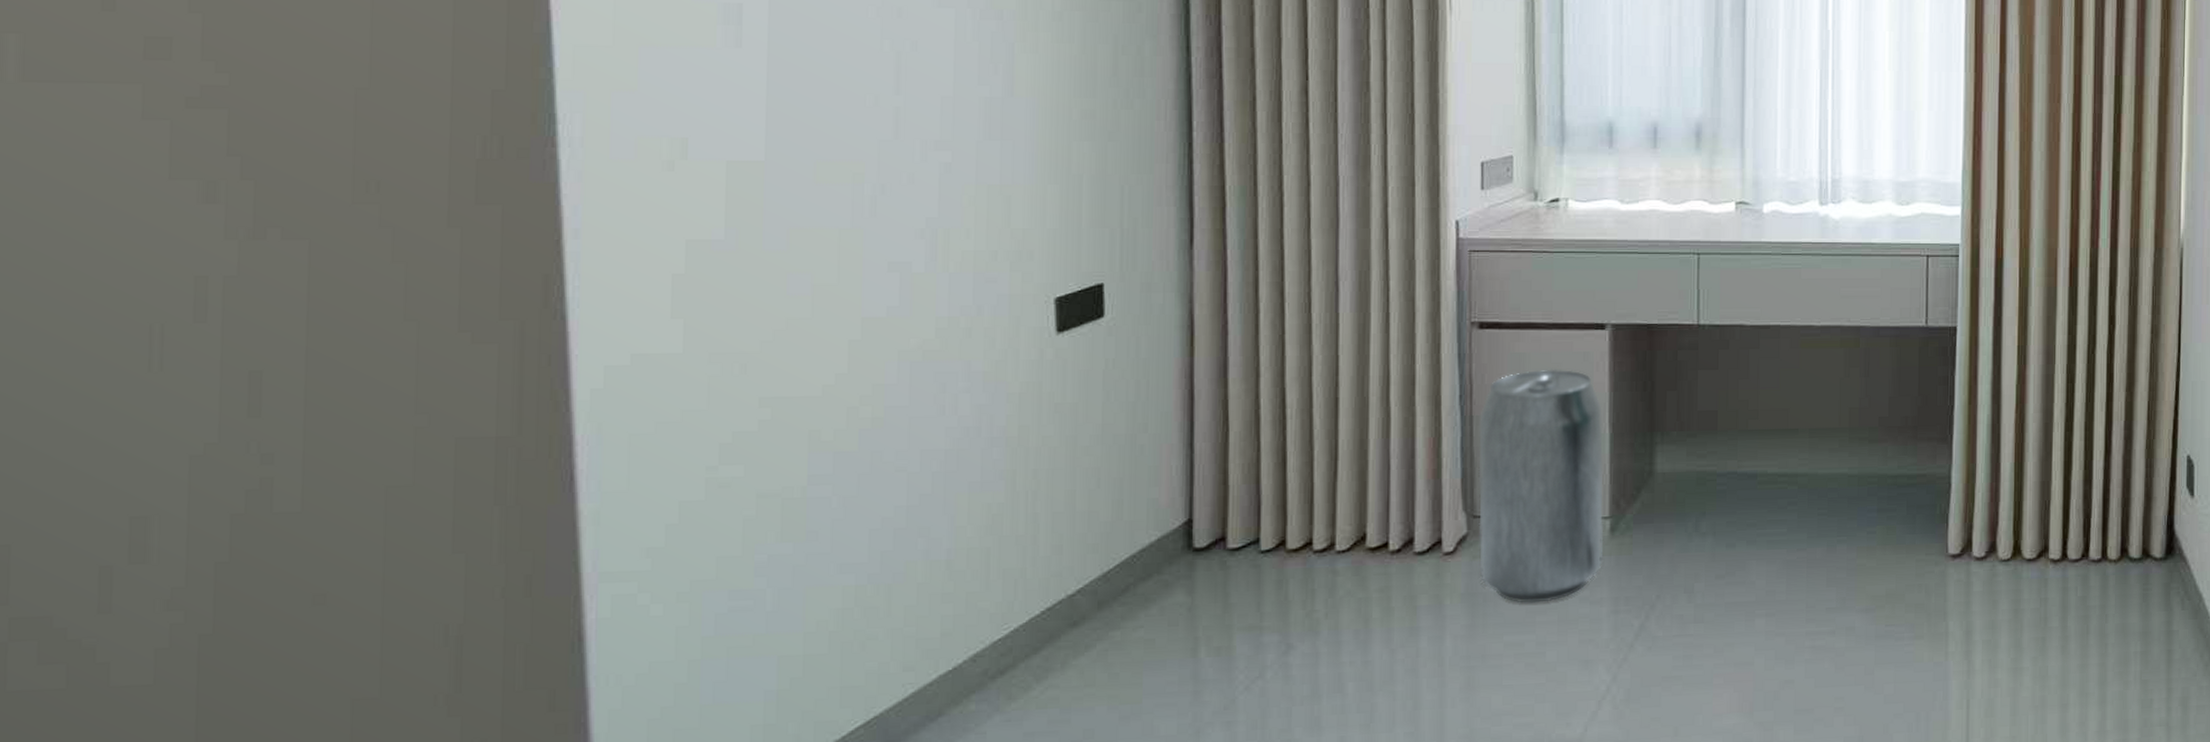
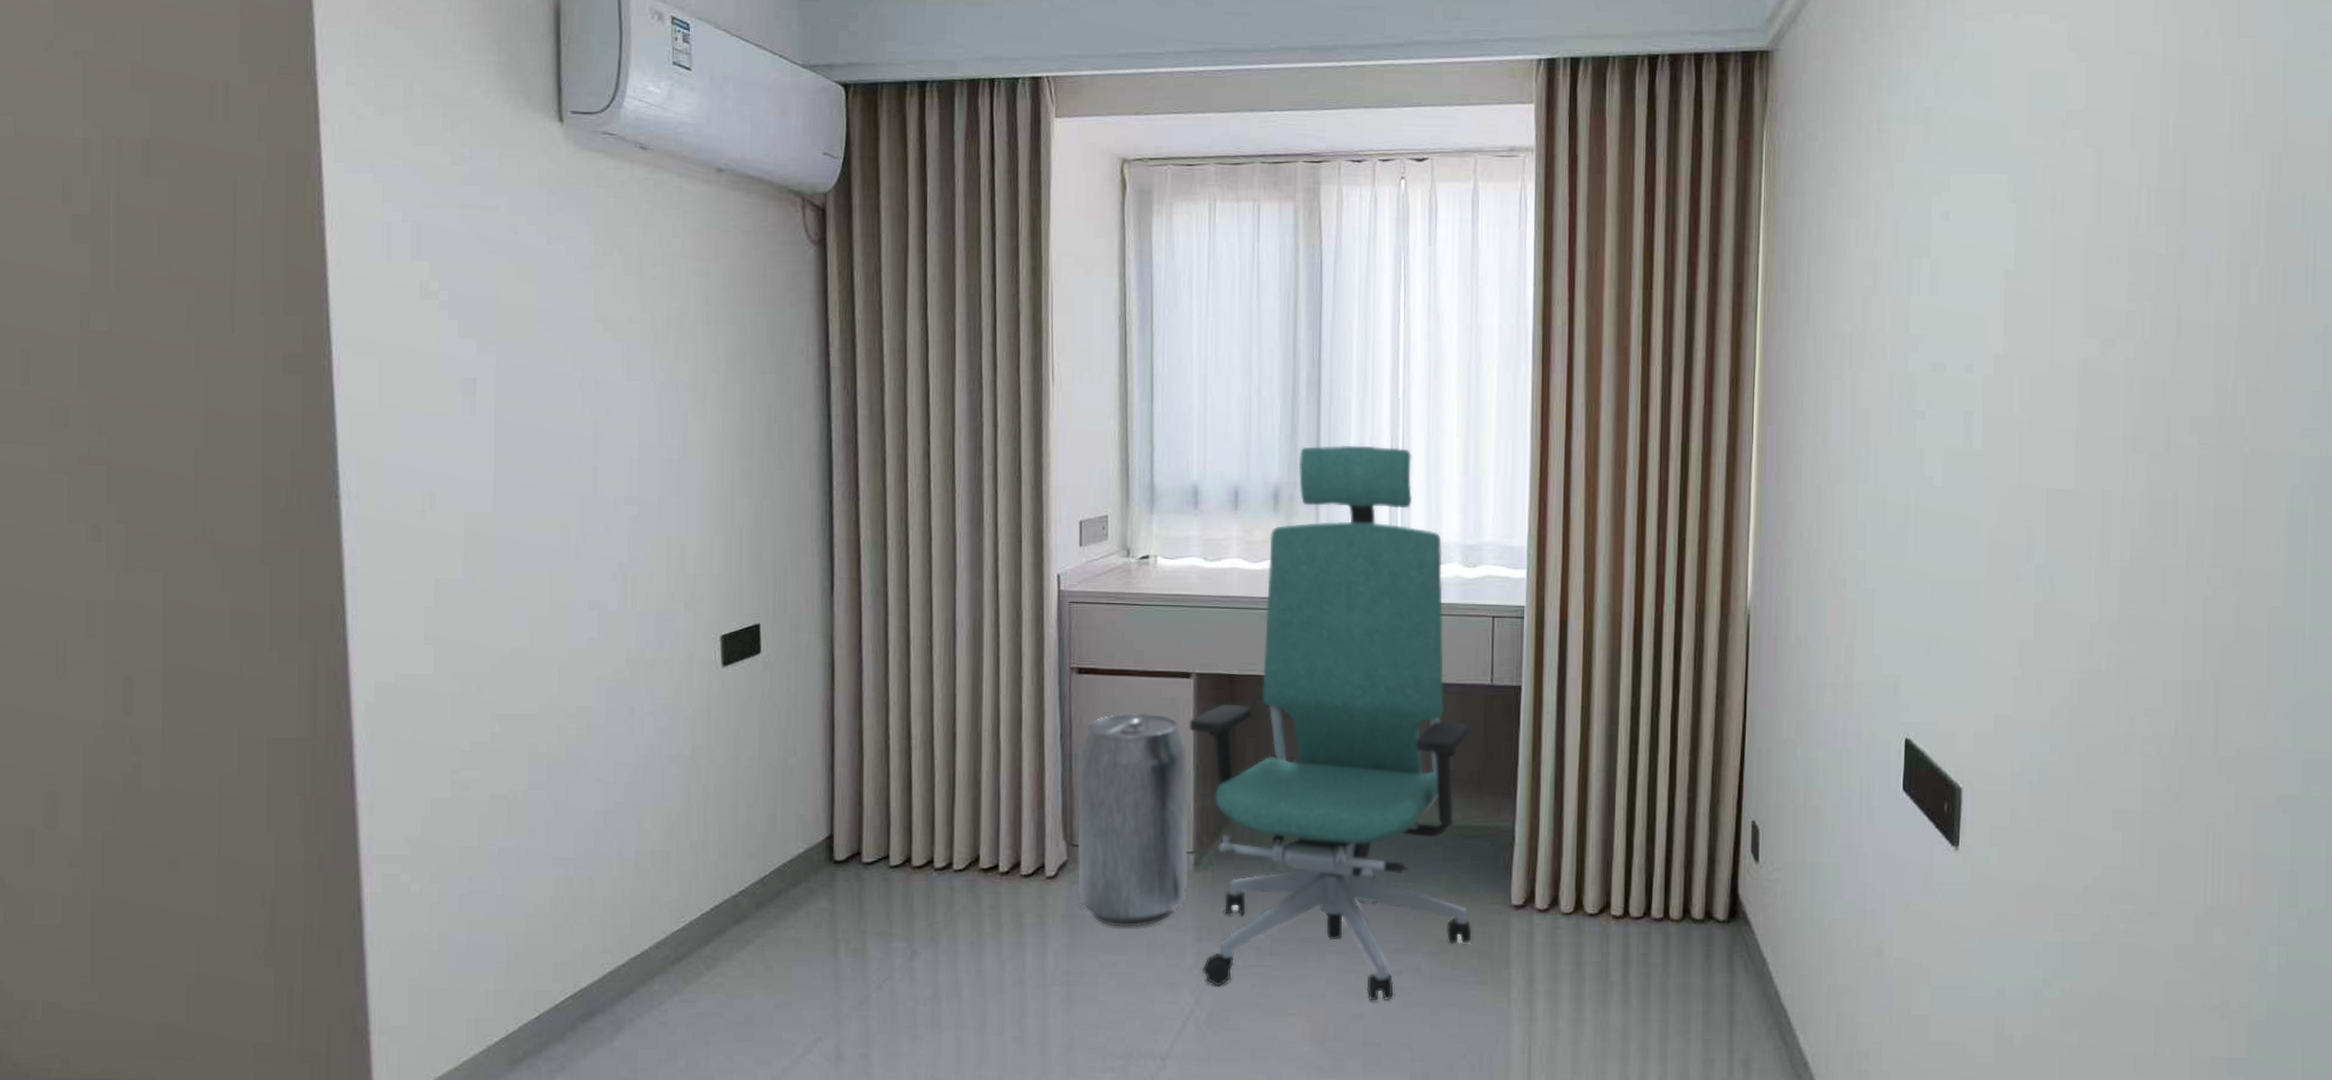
chair: none [1603,78,1908,664] -> present [1188,445,1472,1000]

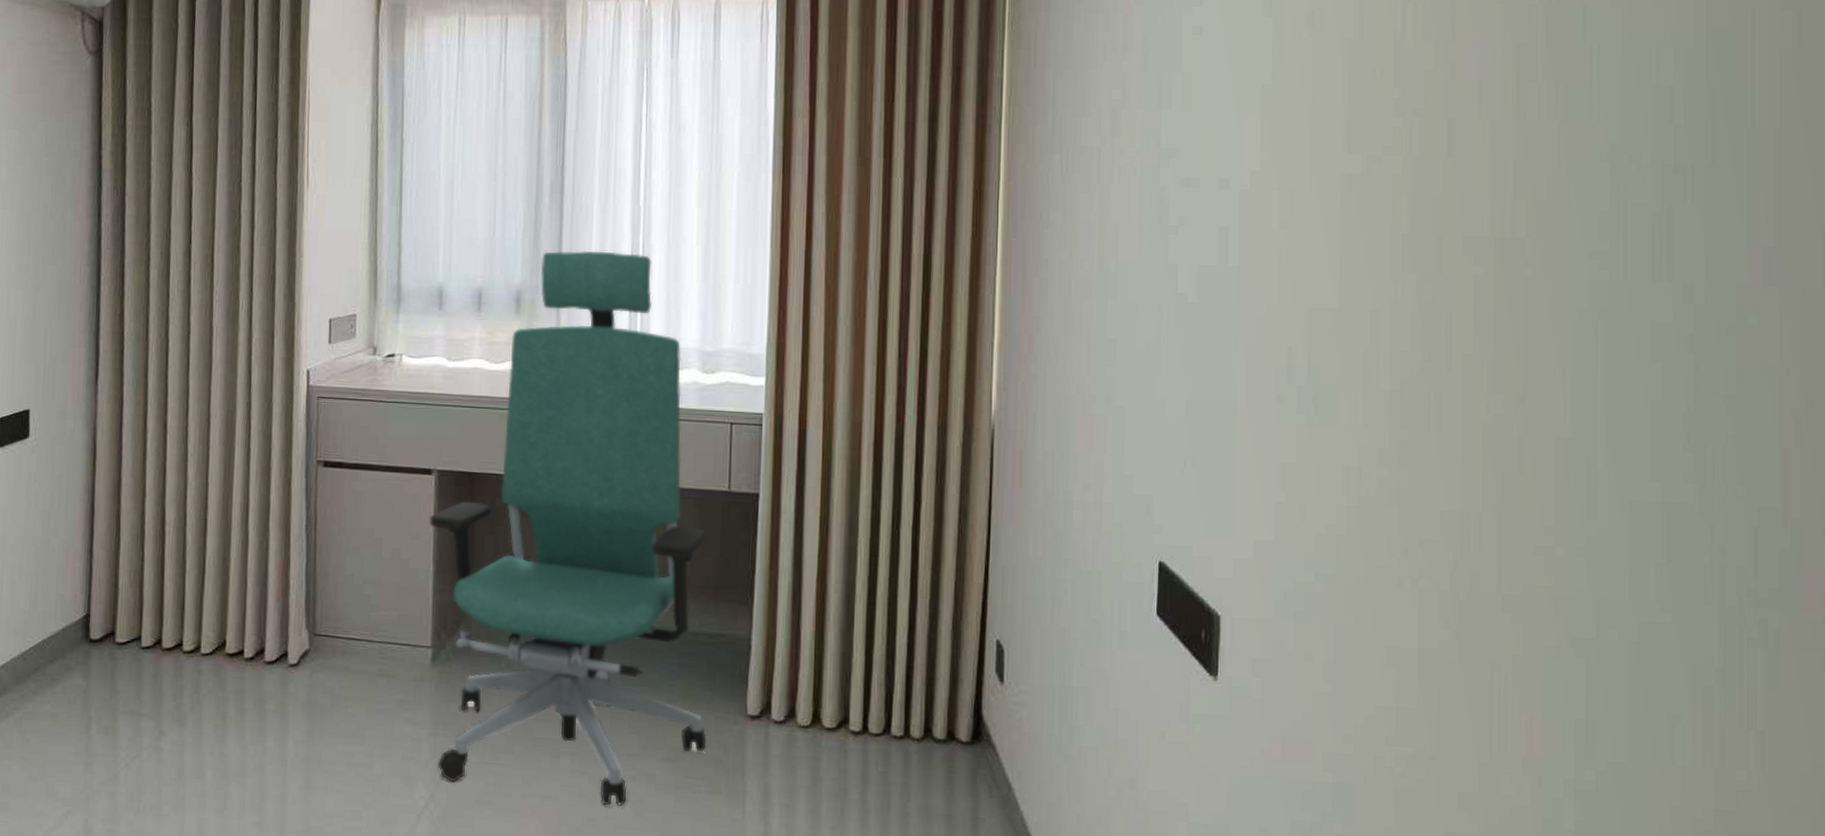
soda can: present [1077,713,1188,927] -> none [318,507,428,719]

